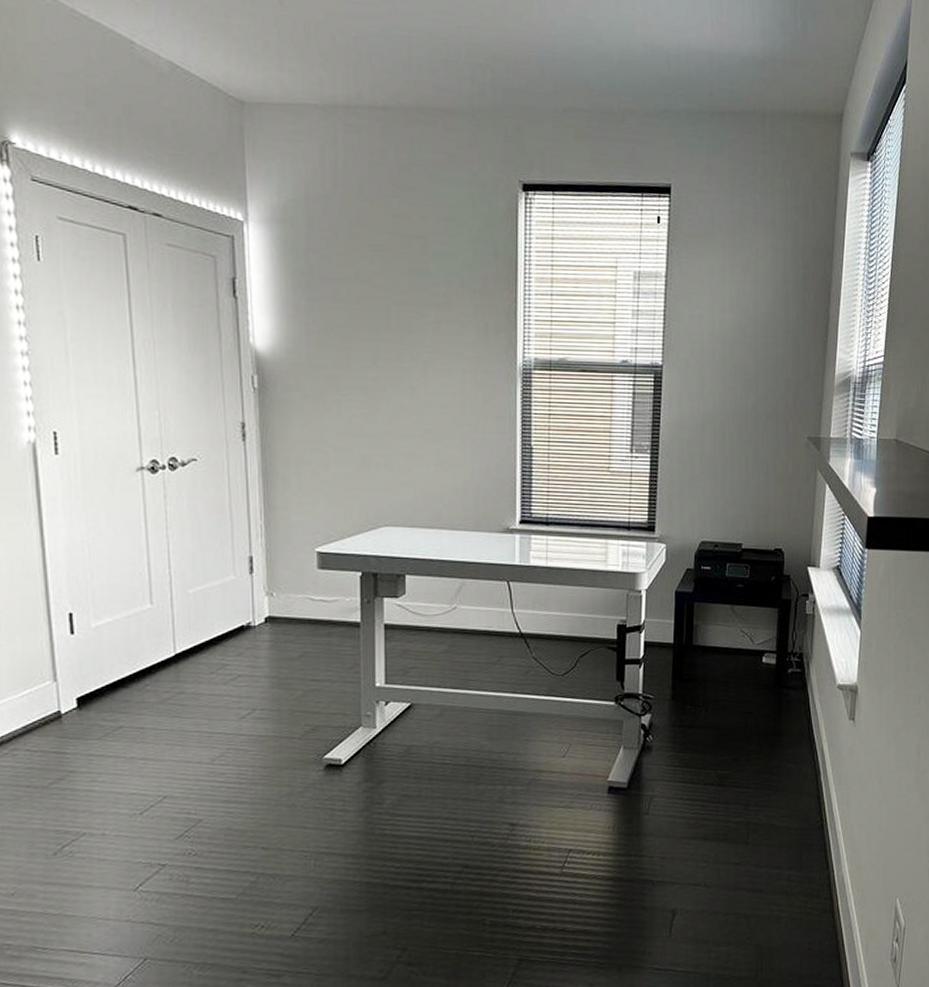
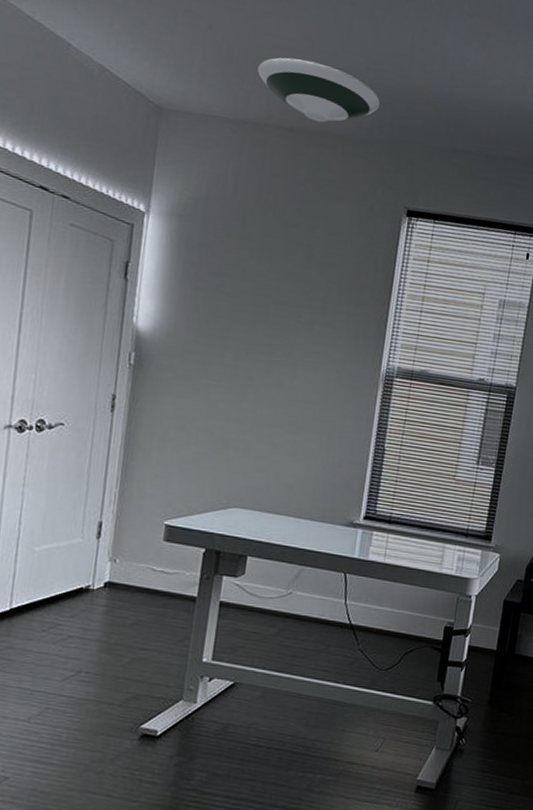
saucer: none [339,26,478,97] -> present [257,57,381,123]

